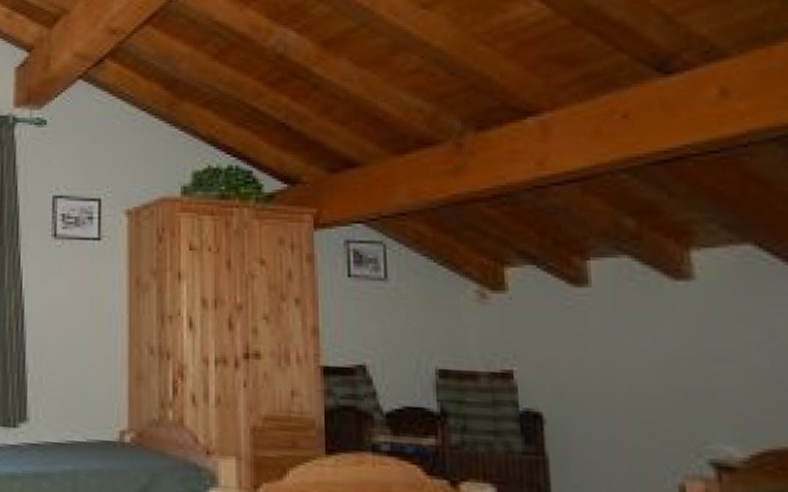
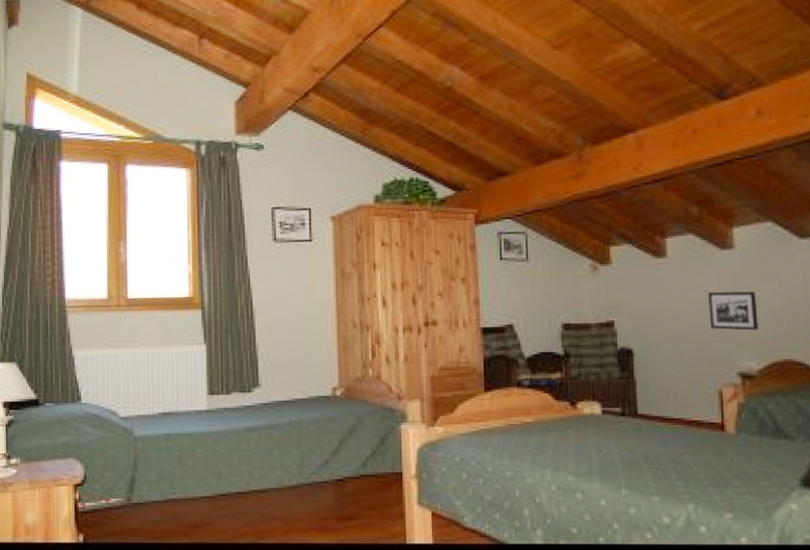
picture frame: none [656,340,739,401] -> present [708,291,758,331]

